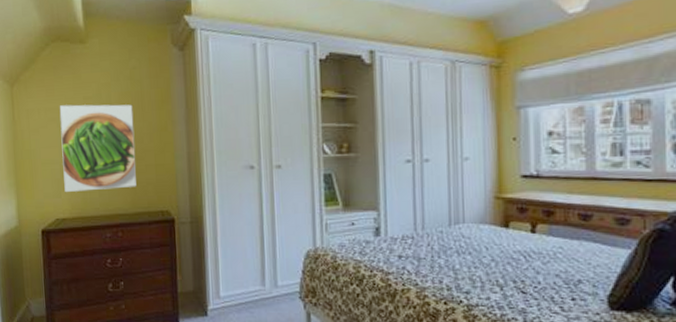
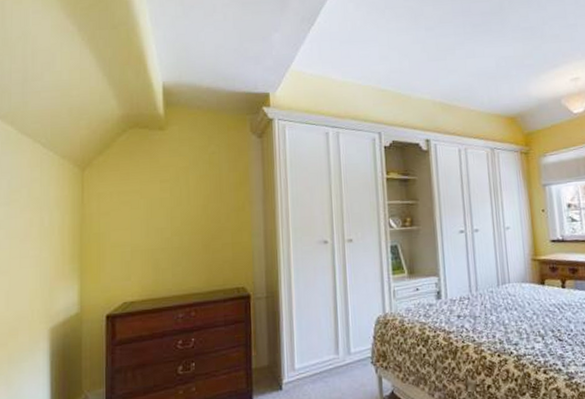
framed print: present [59,104,137,192] -> none [134,186,212,274]

